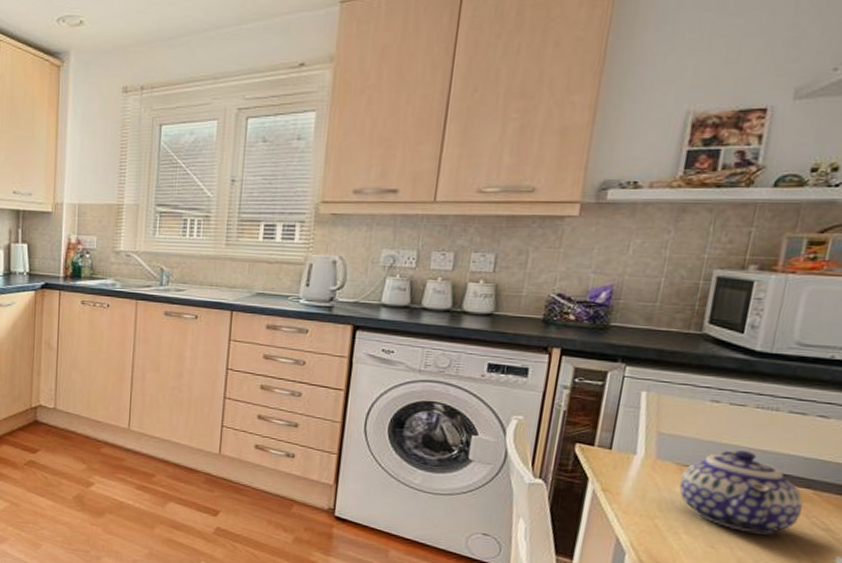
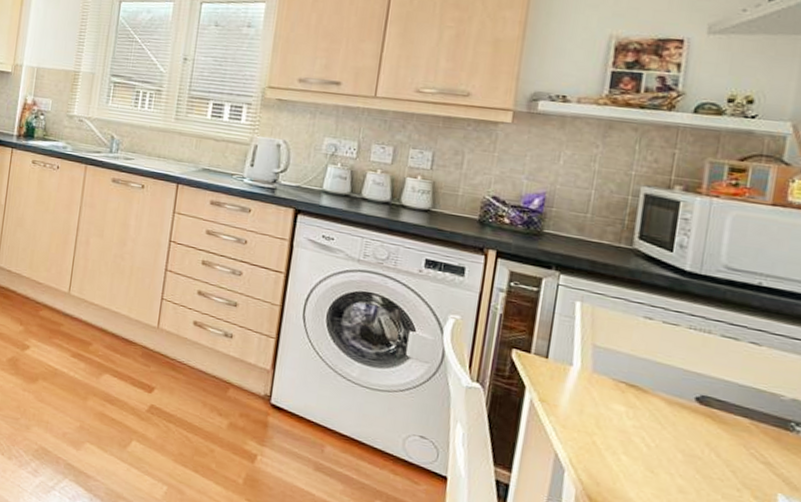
teapot: present [679,450,803,535] -> none [616,370,741,463]

